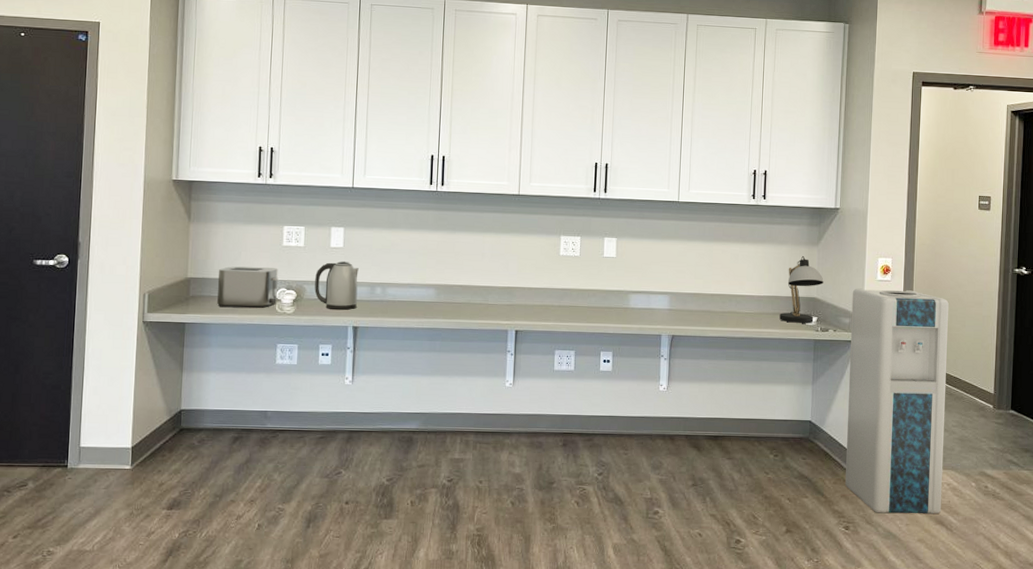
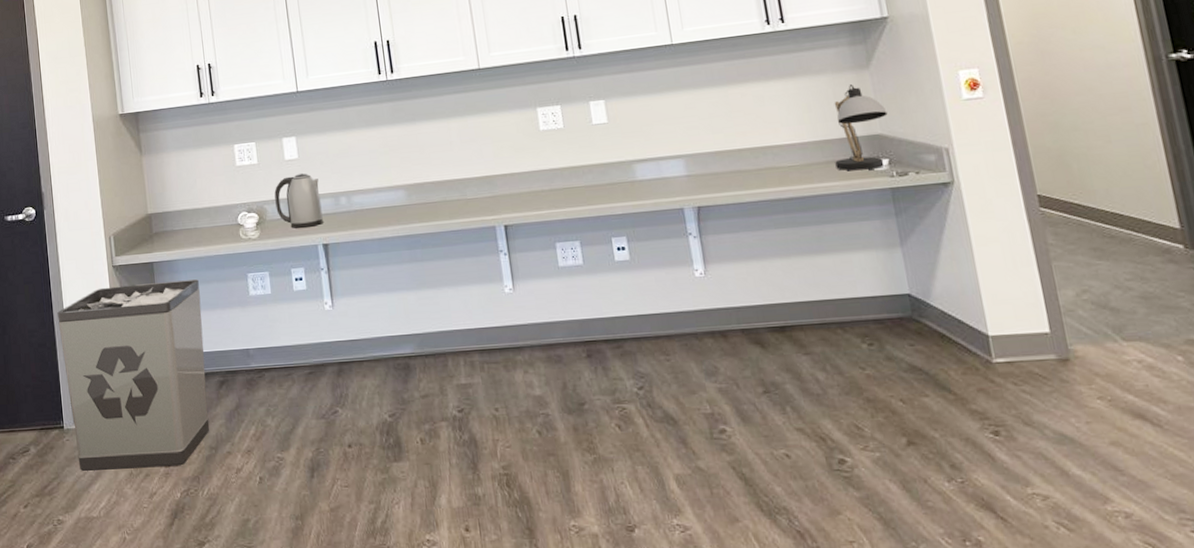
recycling bin: none [76,340,228,510] -> present [57,279,210,471]
toaster: present [217,266,279,308] -> none [176,191,240,241]
water cooler: present [845,288,949,514] -> none [930,105,1138,410]

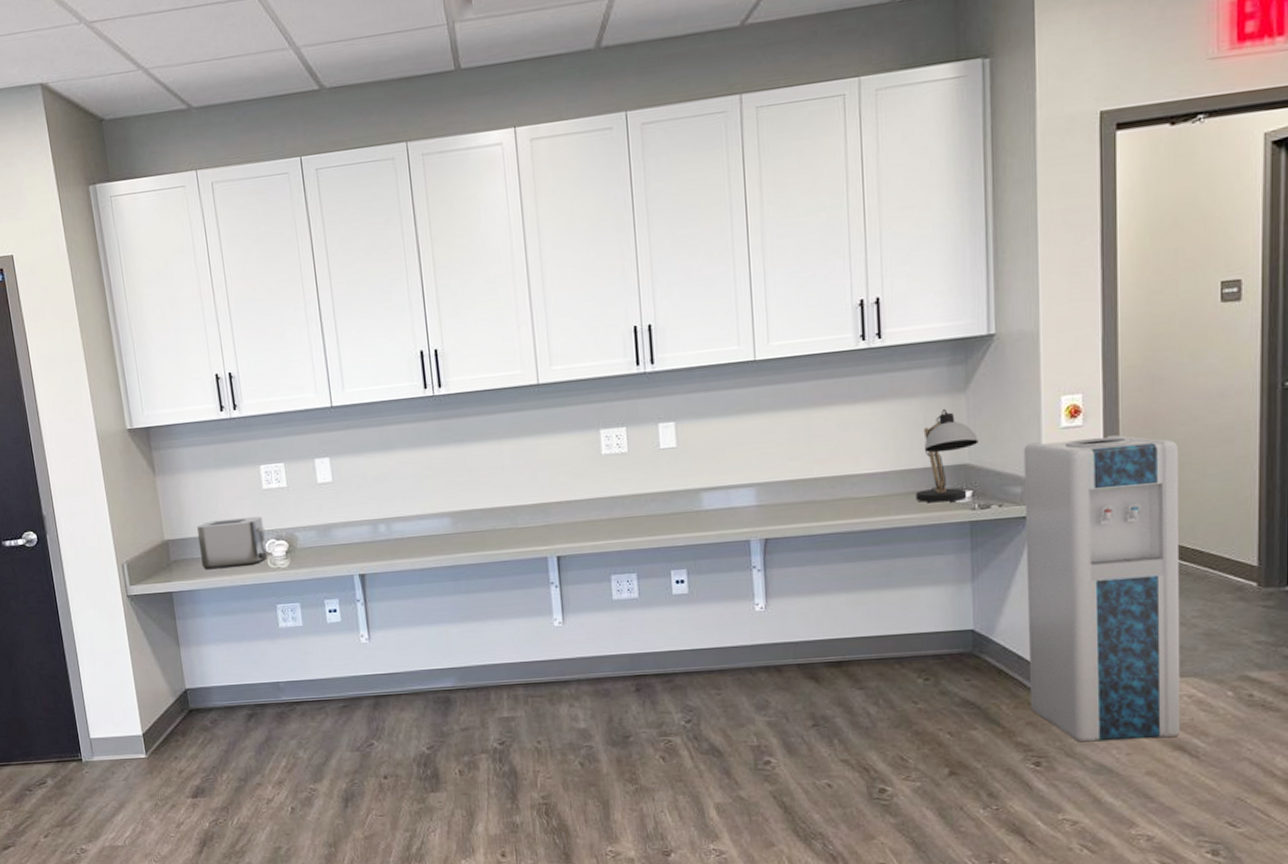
recycling bin: present [57,279,210,471] -> none [68,610,239,802]
toaster: none [176,191,240,241] -> present [196,516,267,570]
kettle: present [274,172,323,229] -> none [305,497,360,558]
water cooler: none [930,105,1138,410] -> present [1023,435,1181,742]

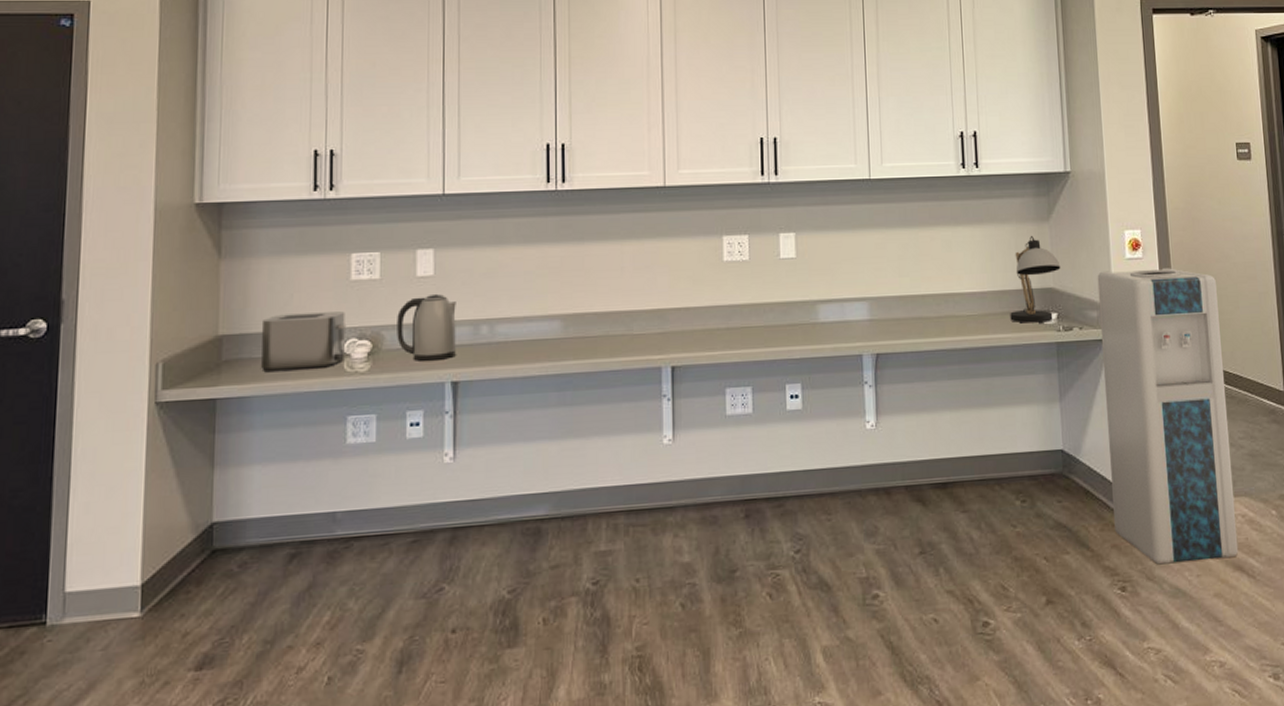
kettle: none [305,497,360,558] -> present [397,293,456,362]

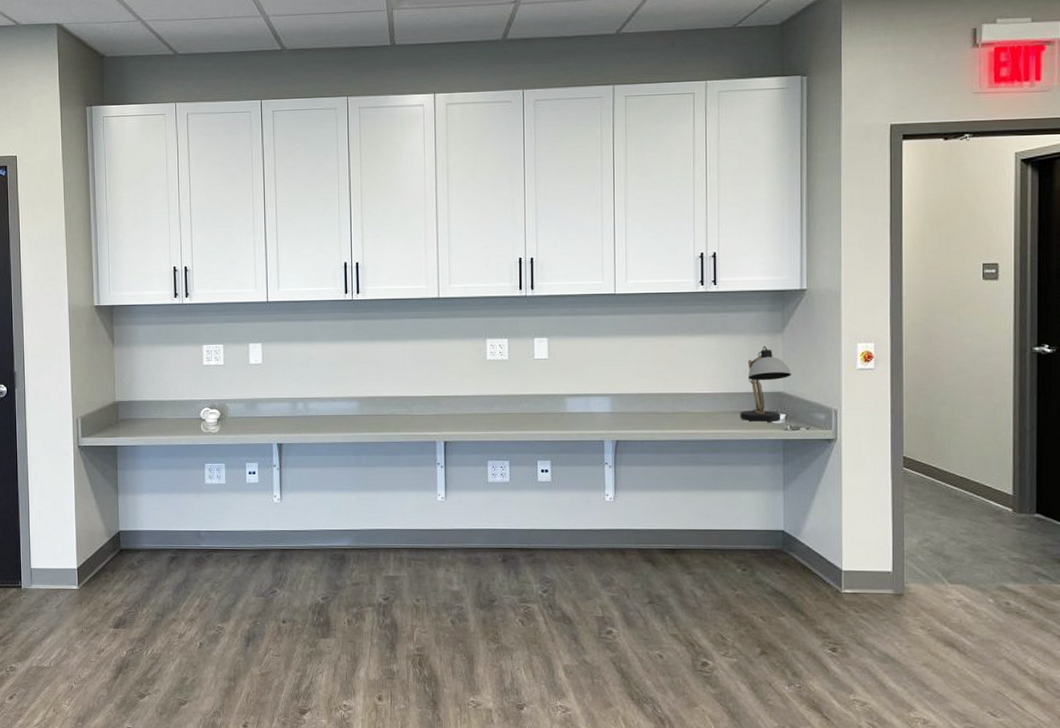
toaster: present [261,311,347,373] -> none [143,388,202,429]
kettle: present [397,293,456,362] -> none [237,377,280,428]
water cooler: present [1097,268,1239,565] -> none [827,379,951,635]

